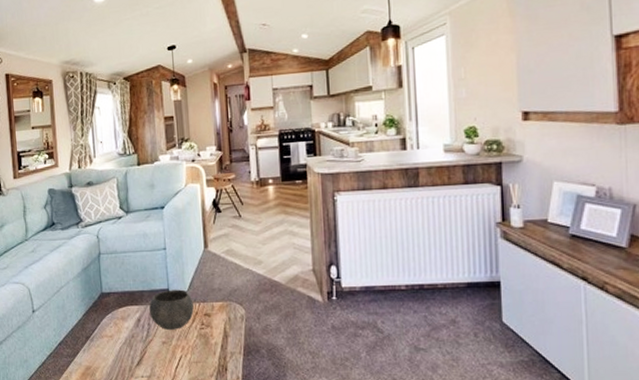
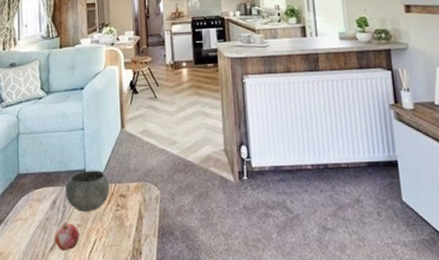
fruit: none [140,340,166,367] -> present [55,222,80,251]

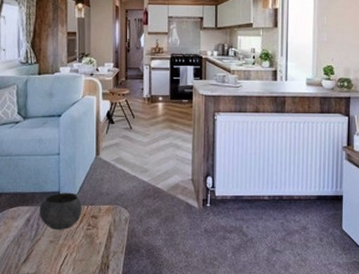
fruit: present [55,222,80,251] -> none [28,239,52,264]

